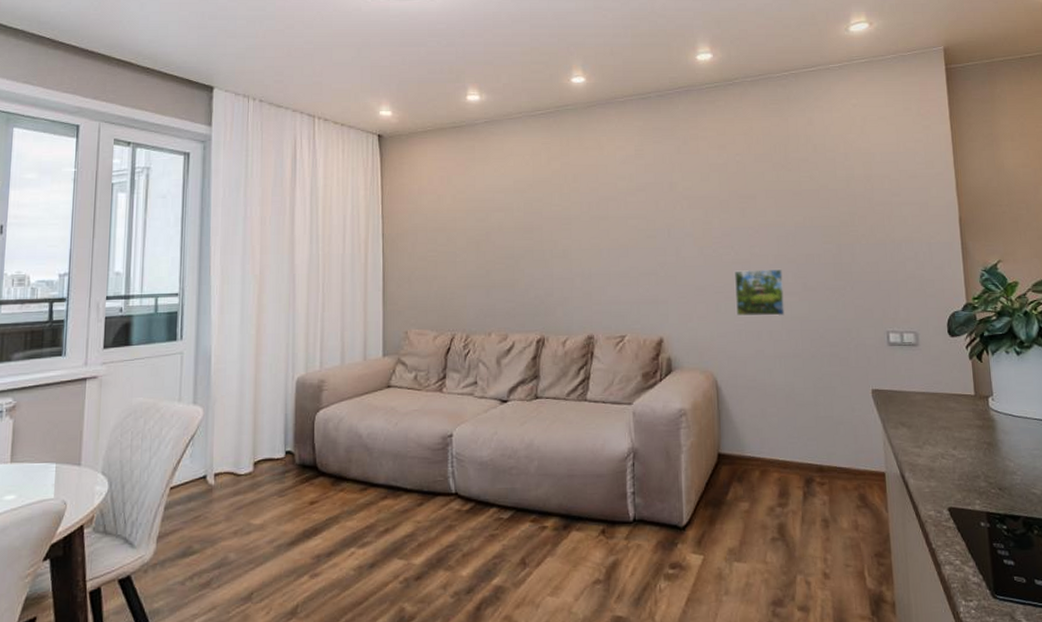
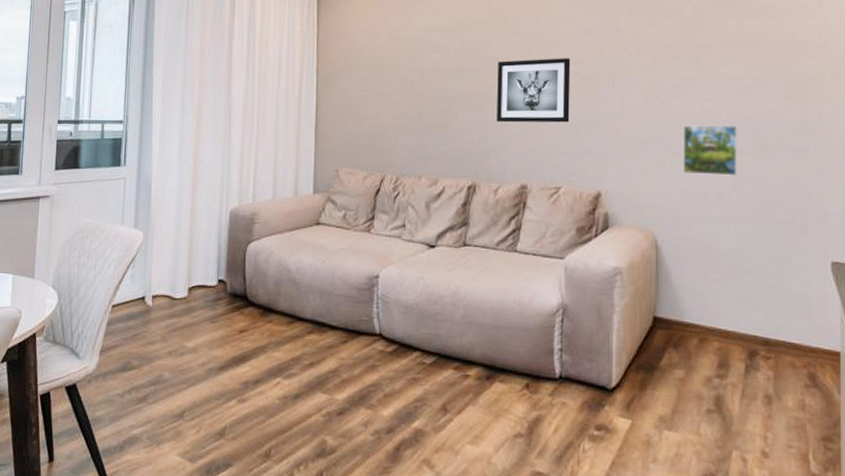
wall art: none [560,213,630,277] -> present [497,58,571,123]

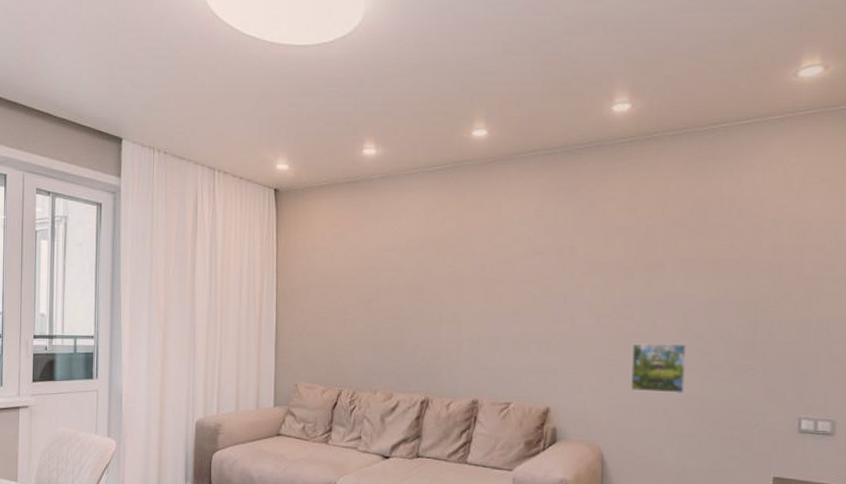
wall art: present [497,58,571,123] -> none [450,277,523,341]

